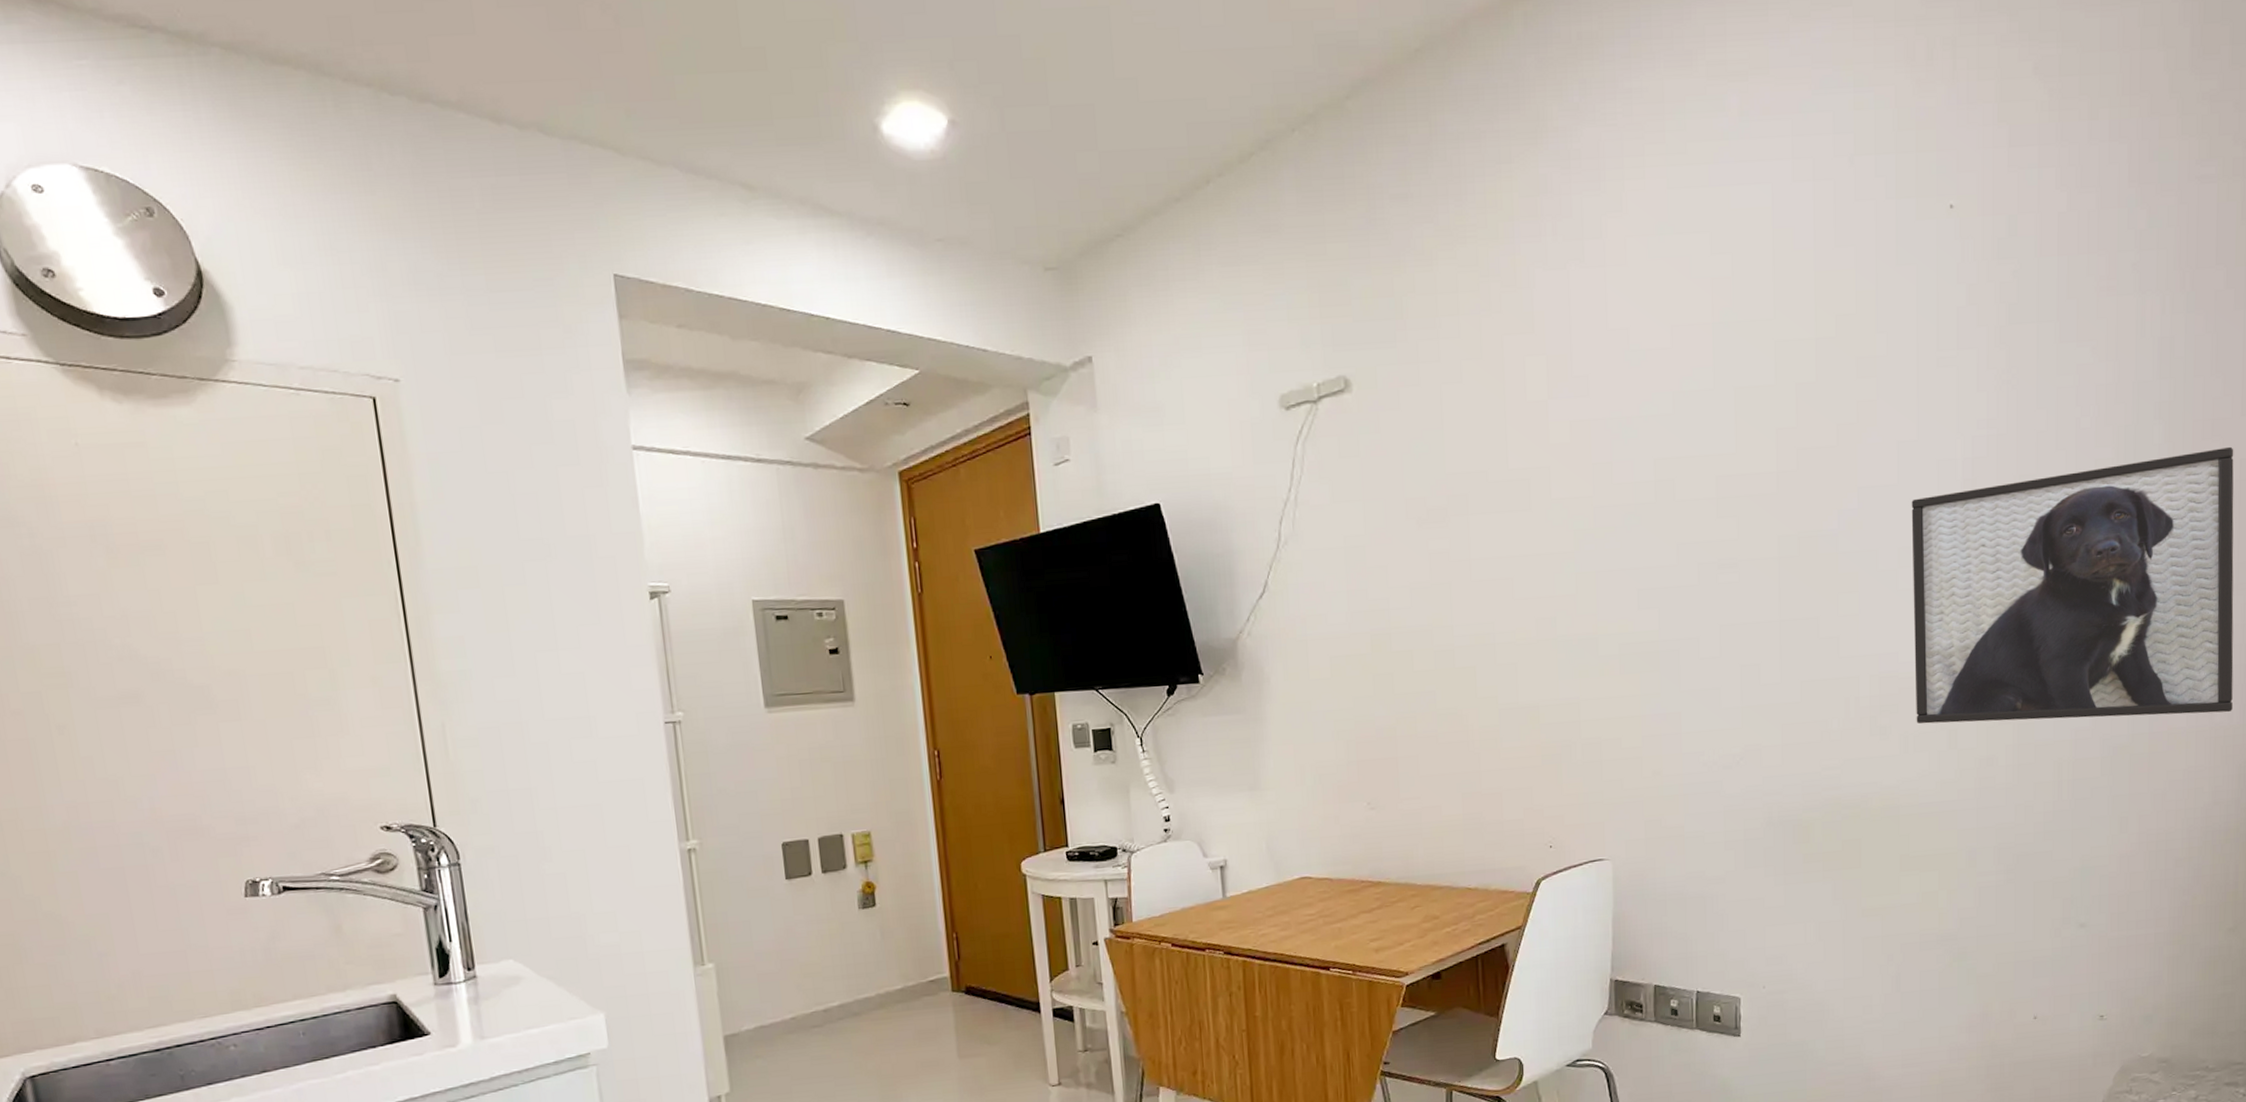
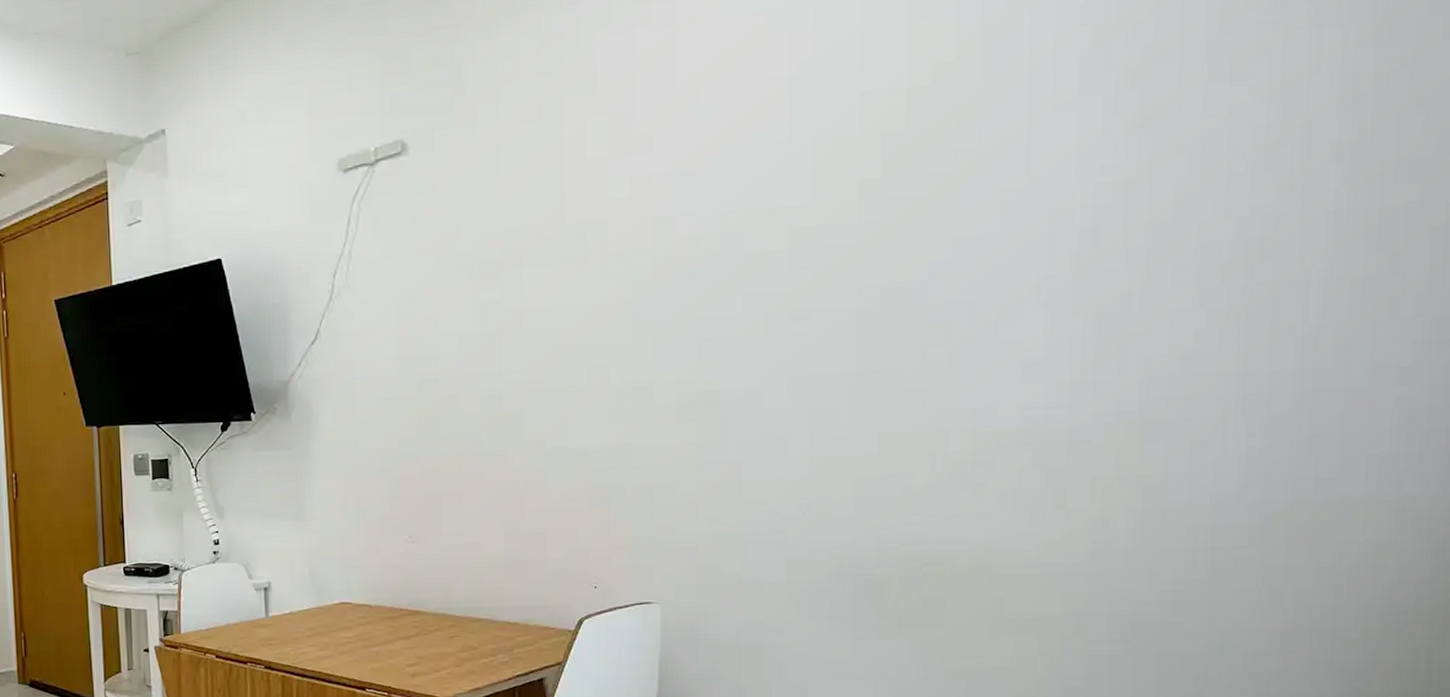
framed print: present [1911,446,2234,724] -> none [1015,189,1438,482]

